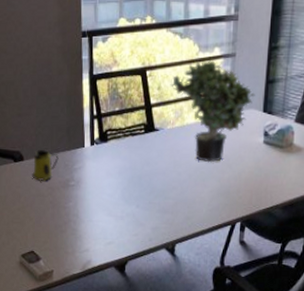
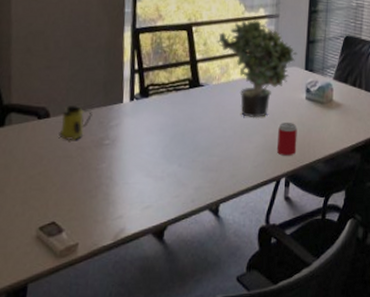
beverage can: none [233,166,254,202] -> present [277,122,297,157]

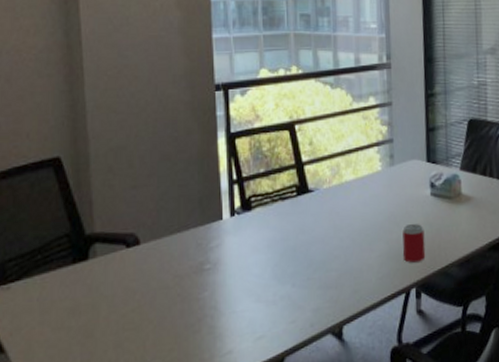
mug: present [59,105,93,140] -> none [152,227,188,269]
potted plant: present [216,20,298,119] -> none [323,110,417,223]

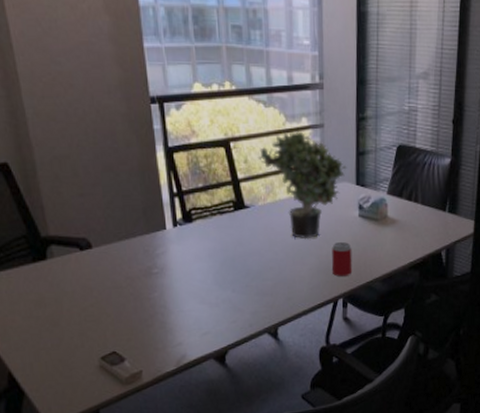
potted plant: none [323,110,417,223] -> present [257,131,347,240]

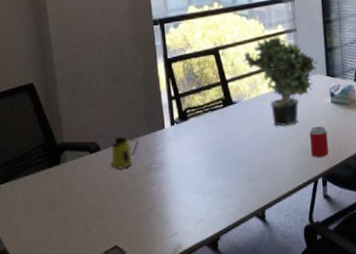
mug: none [104,234,136,271] -> present [110,136,139,169]

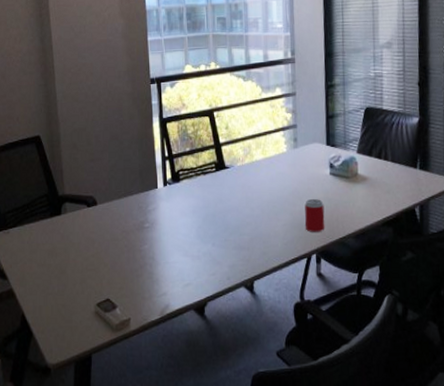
mug: present [110,136,139,169] -> none [106,192,132,225]
potted plant: present [242,36,318,127] -> none [237,100,318,197]

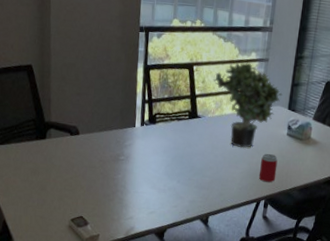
potted plant: none [237,100,318,197] -> present [213,62,283,149]

